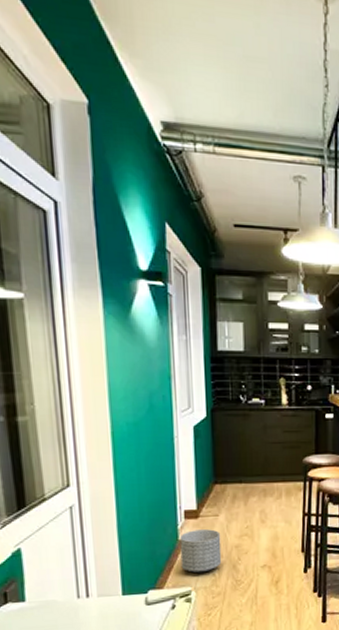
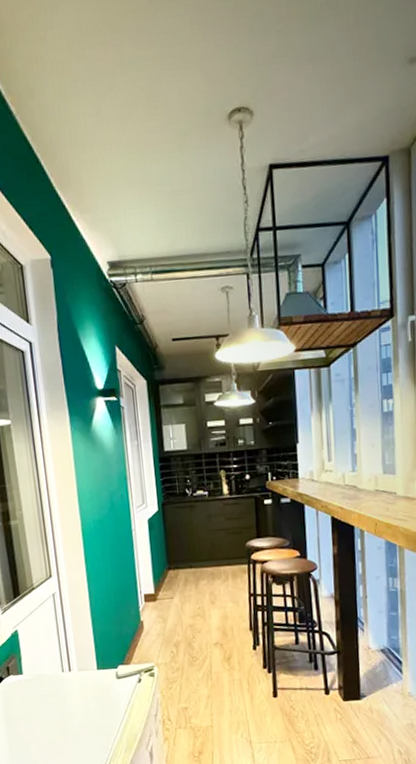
planter: present [179,529,222,574] -> none [141,610,179,651]

